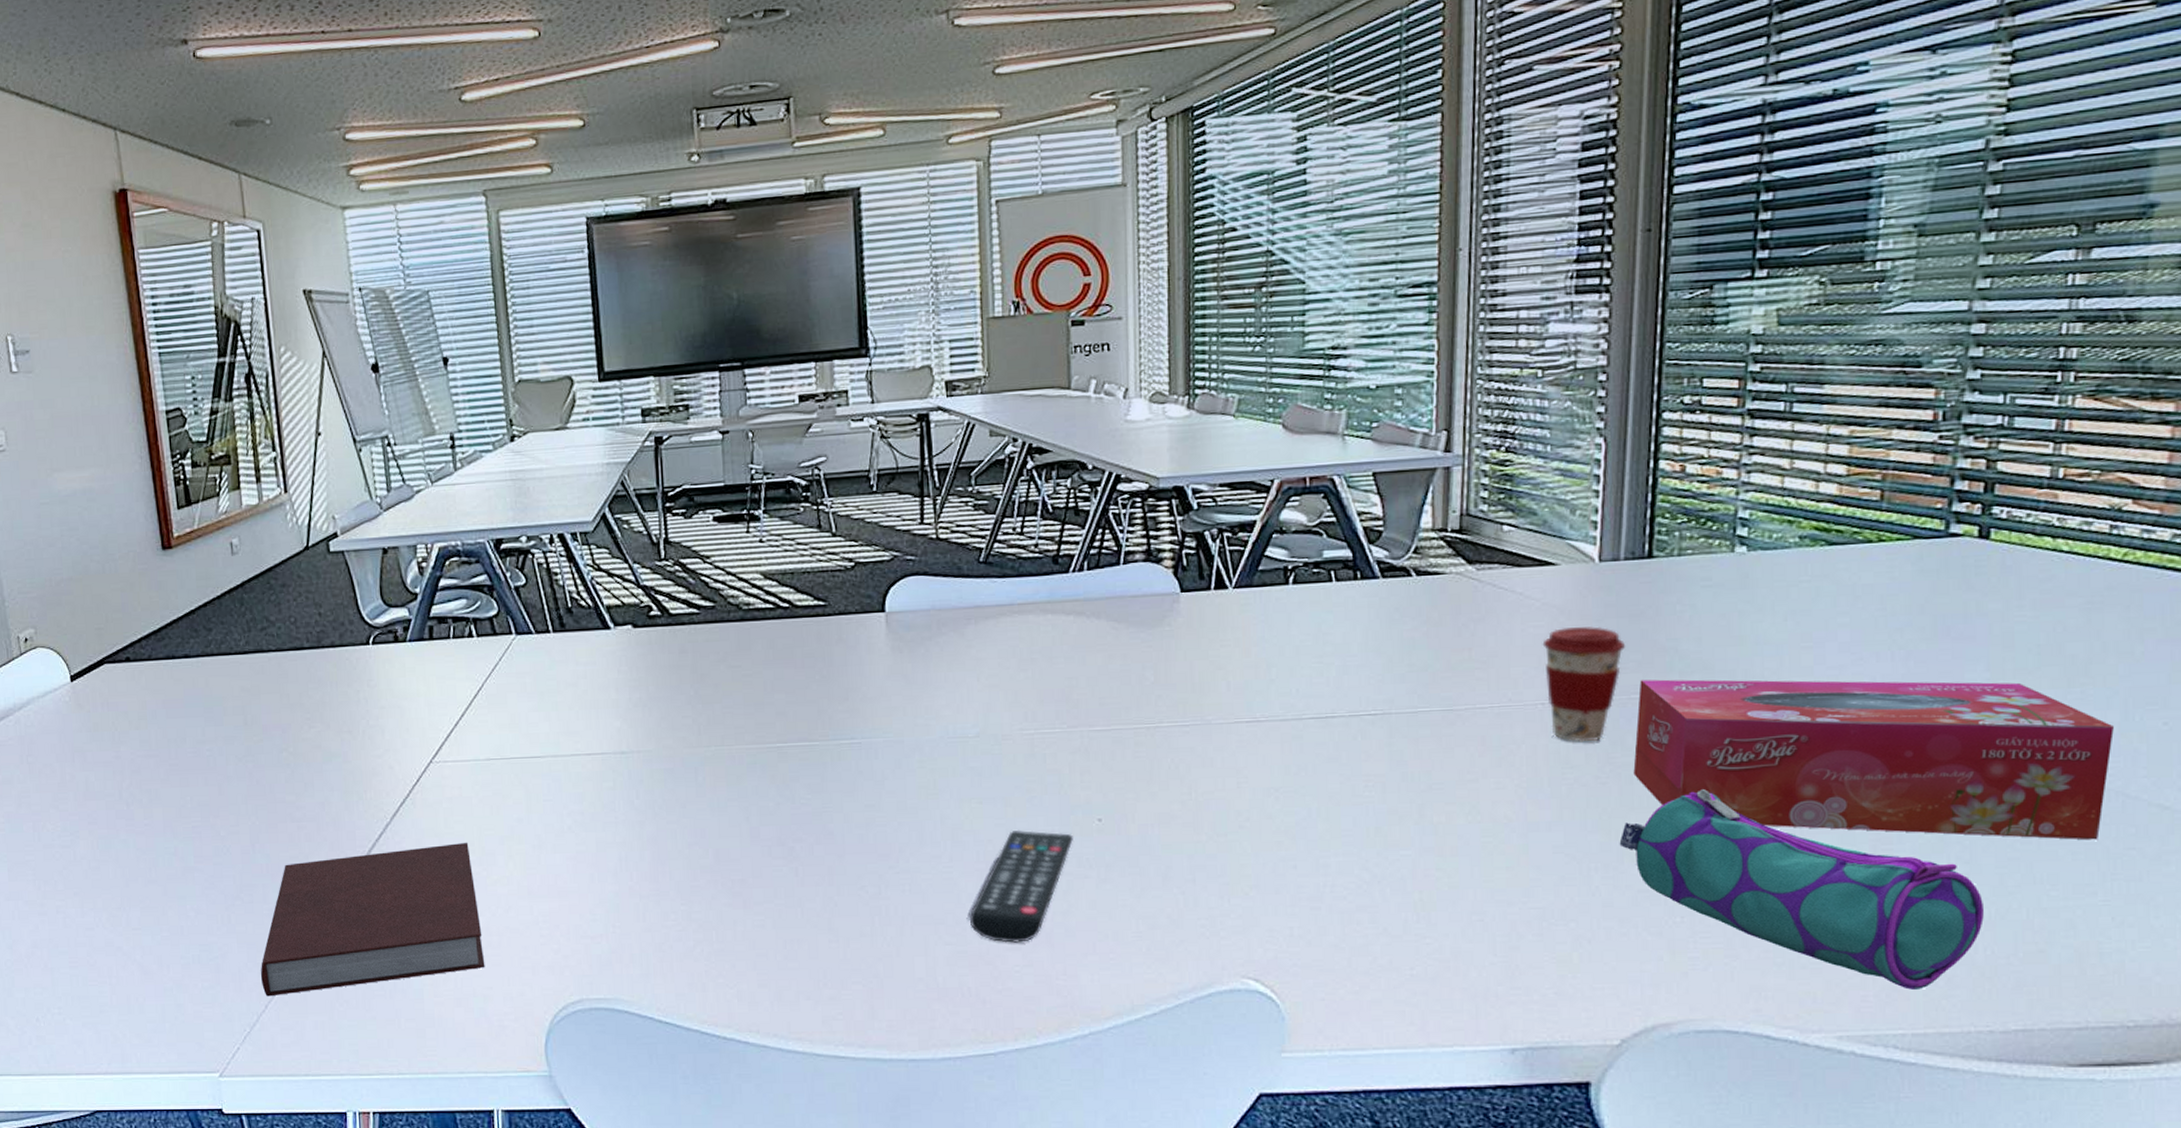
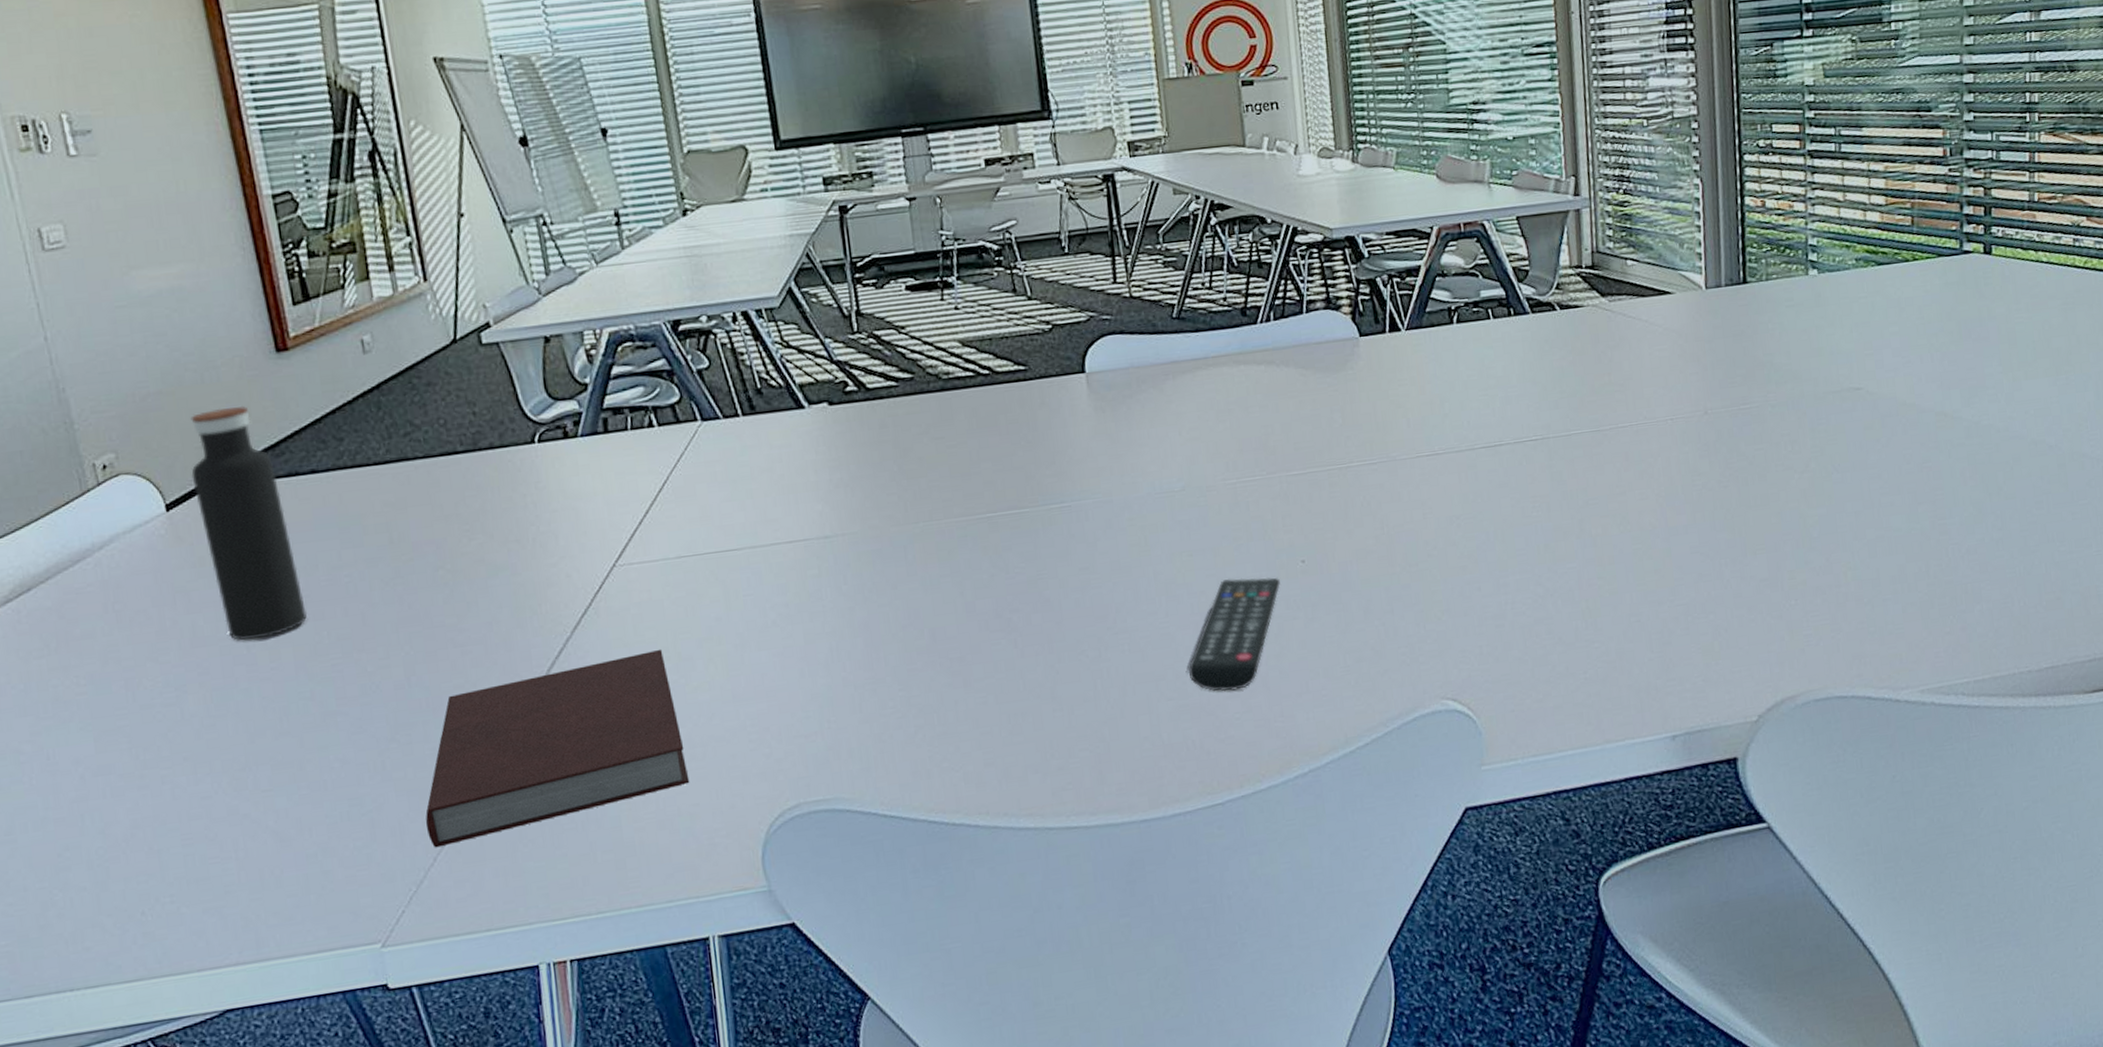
water bottle: none [91,594,176,798] -> present [190,405,308,641]
coffee cup: present [1542,626,1626,743] -> none [1667,346,1733,452]
pencil case: present [1619,789,1984,990] -> none [1742,485,2016,643]
tissue box: present [1633,679,2114,840] -> none [1746,373,2091,513]

